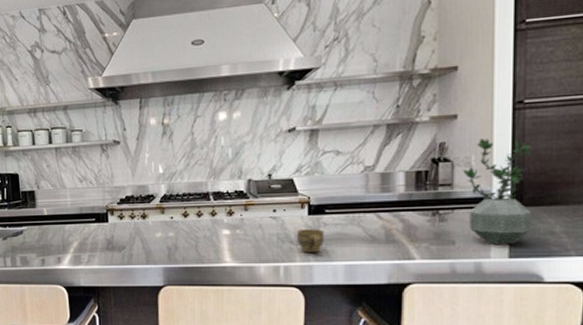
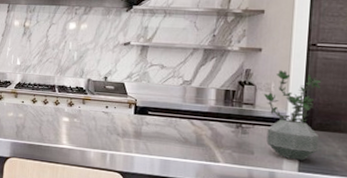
cup: present [296,229,324,254] -> none [123,125,146,147]

